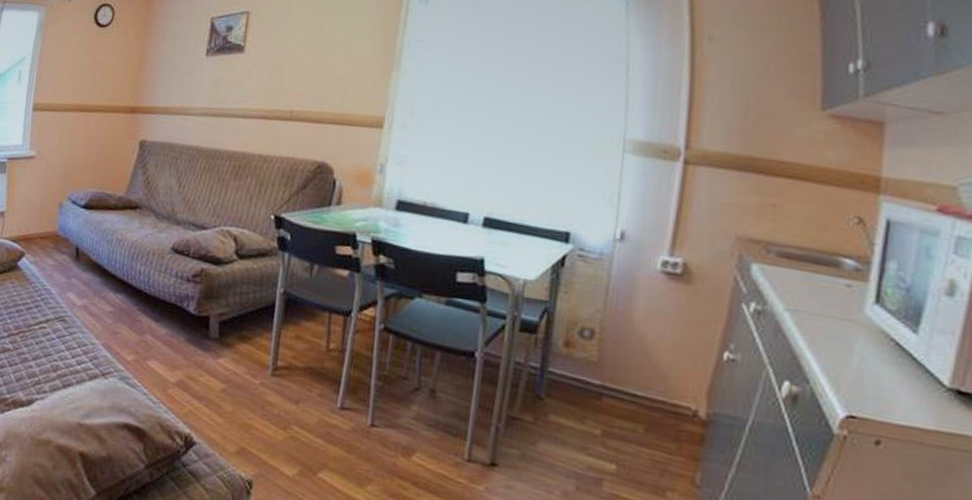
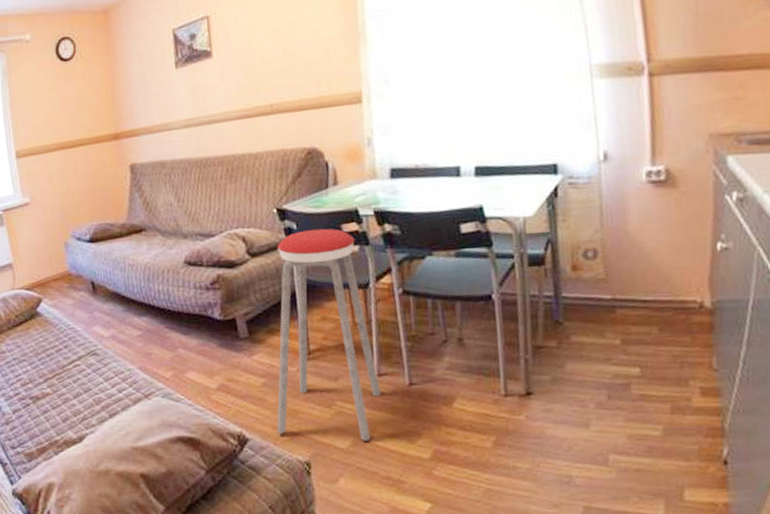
music stool: none [226,243,347,474] -> present [276,228,381,441]

